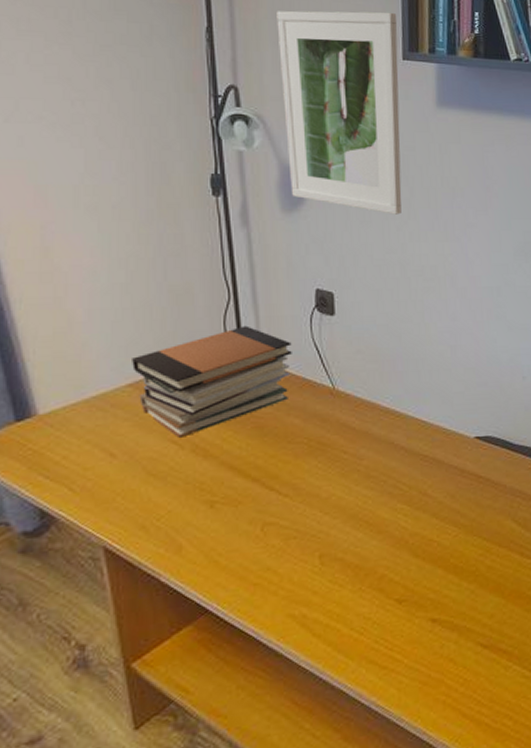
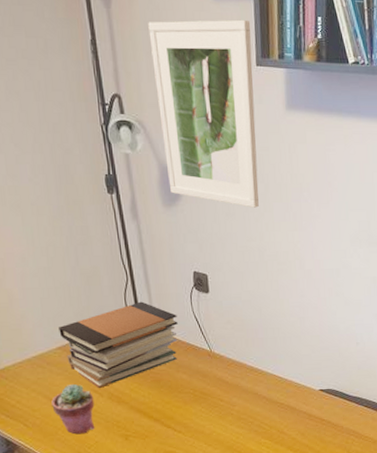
potted succulent: none [111,433,171,502] -> present [51,384,95,435]

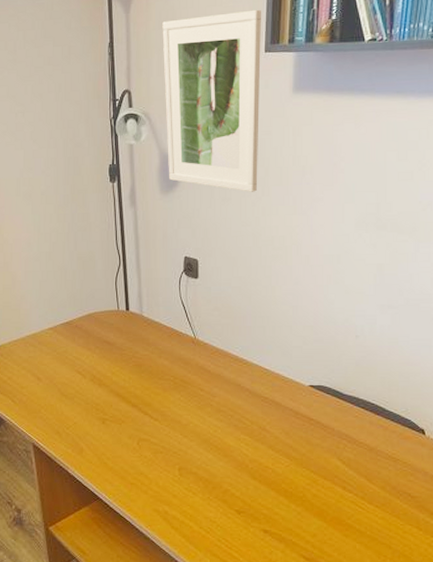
potted succulent: present [51,384,95,435] -> none [38,365,77,414]
book stack: present [59,301,178,388] -> none [52,285,164,369]

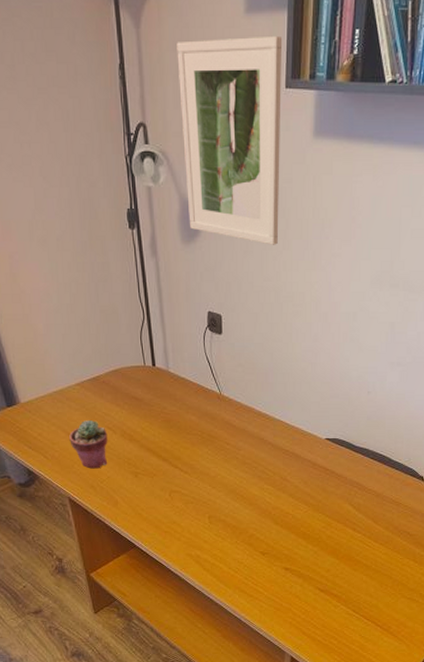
potted succulent: none [38,365,77,414] -> present [69,420,108,469]

